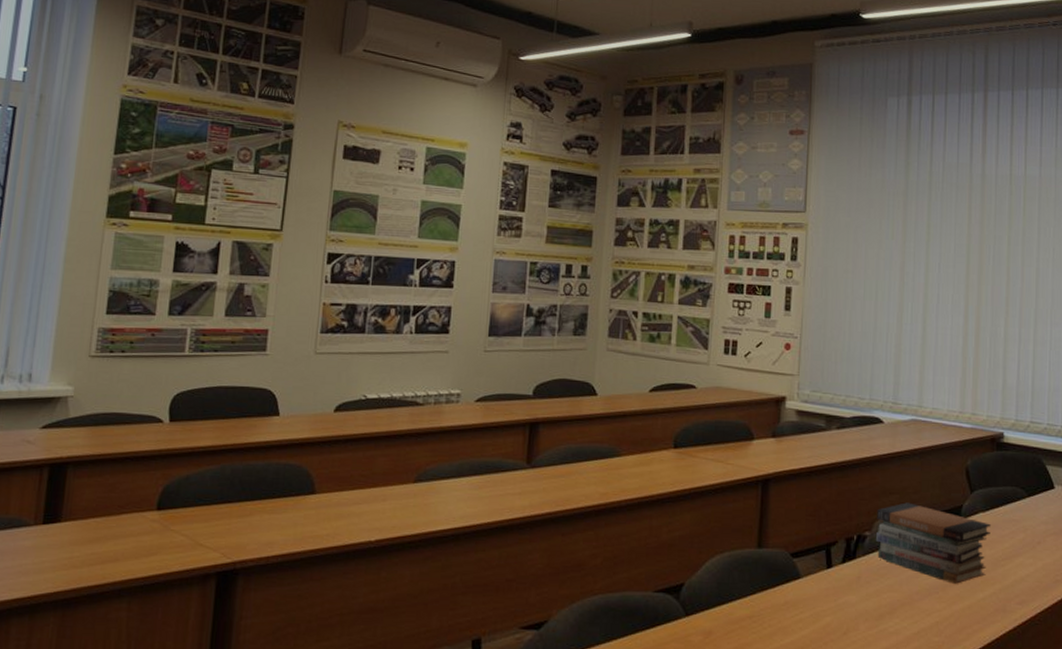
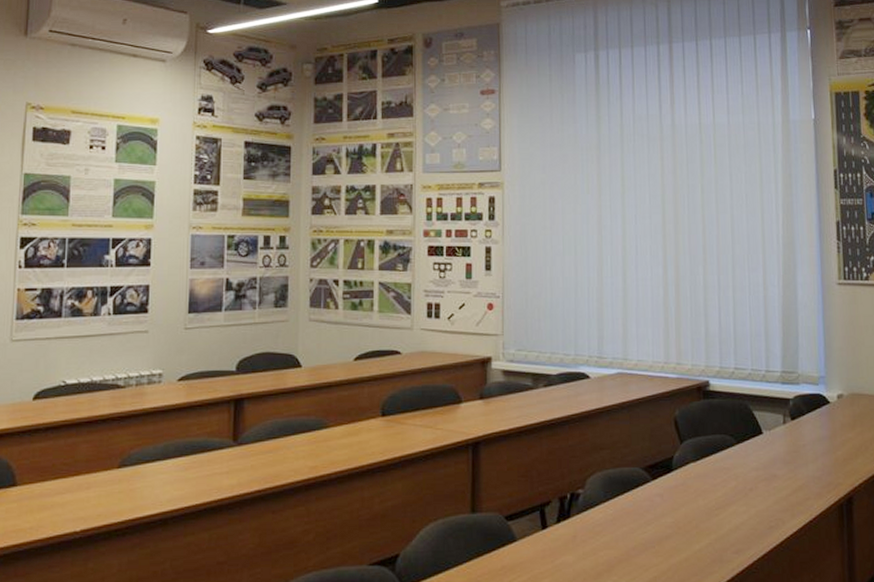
book stack: present [876,502,992,584] -> none [589,457,703,537]

